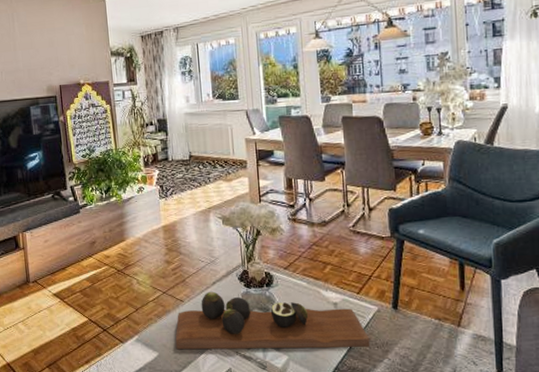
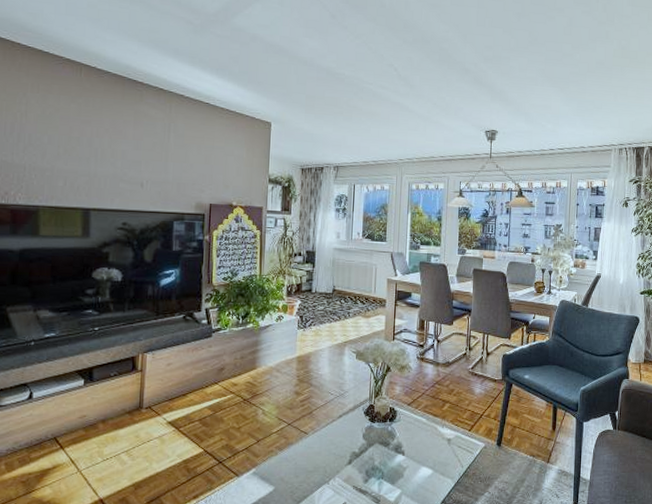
decorative tray: present [175,291,371,350] -> none [293,424,475,484]

